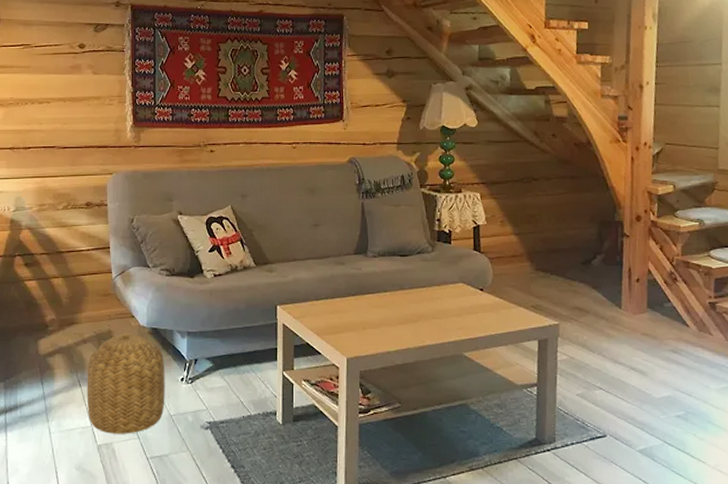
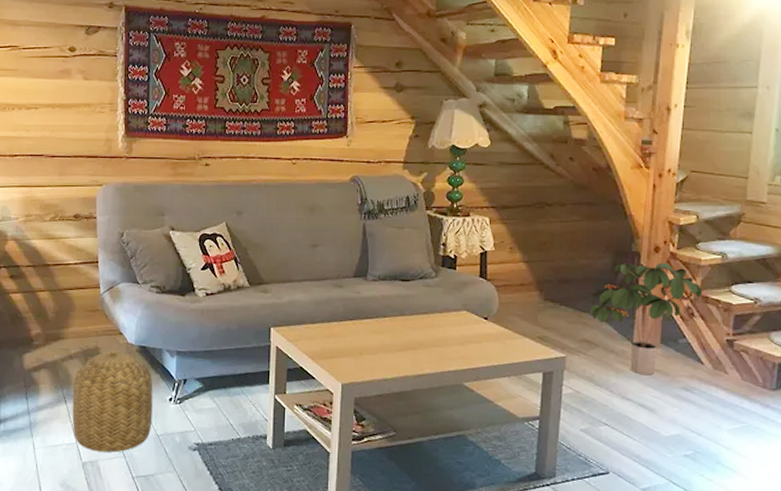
potted plant: none [578,230,684,339] -> present [589,261,703,376]

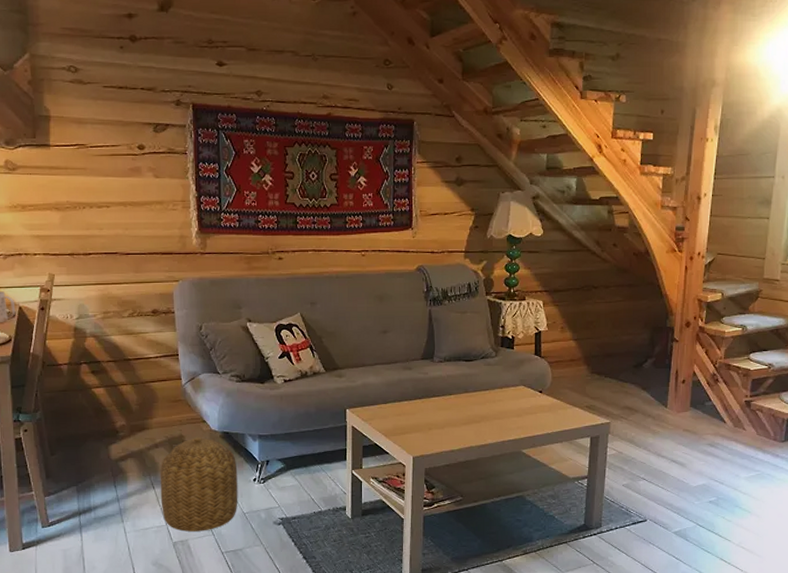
potted plant: present [589,261,703,376] -> none [630,336,726,435]

